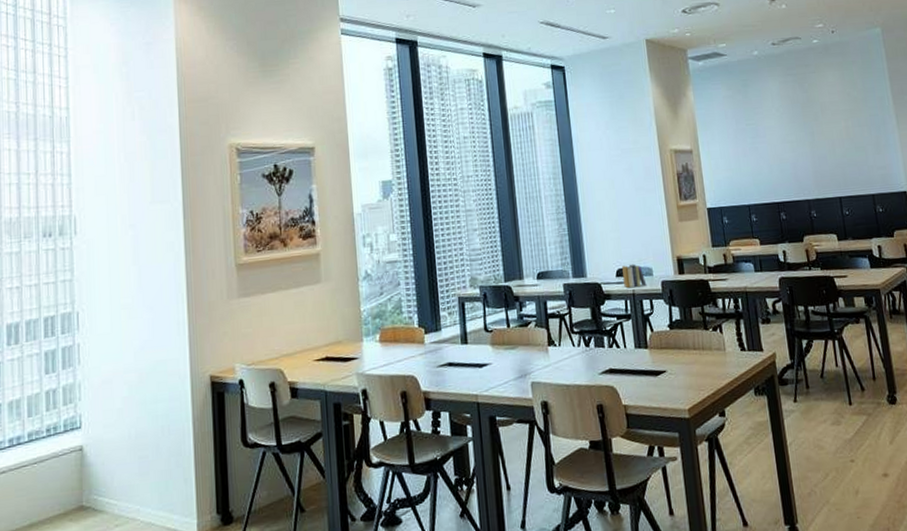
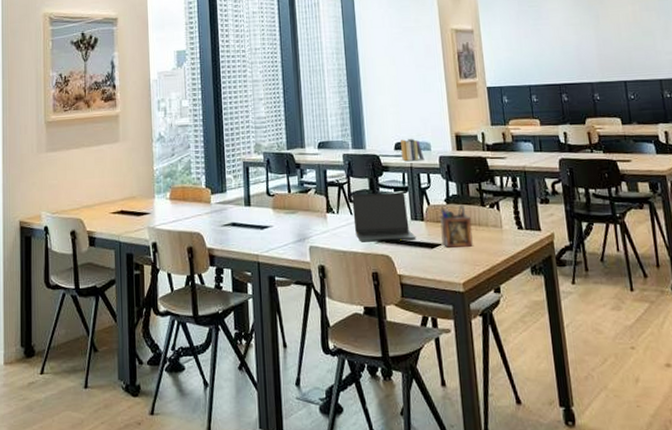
laptop: none [574,320,641,374] -> present [352,192,416,242]
desk organizer: none [663,329,697,374] -> present [440,205,473,248]

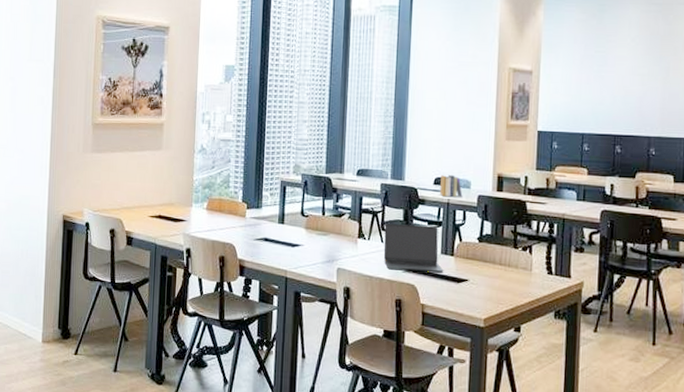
desk organizer: present [440,205,473,248] -> none [469,244,501,287]

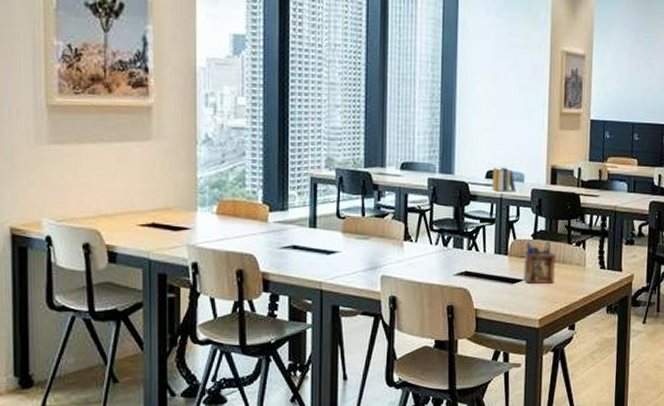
laptop: present [383,223,444,273] -> none [433,223,498,274]
desk organizer: none [469,244,501,287] -> present [524,241,555,285]

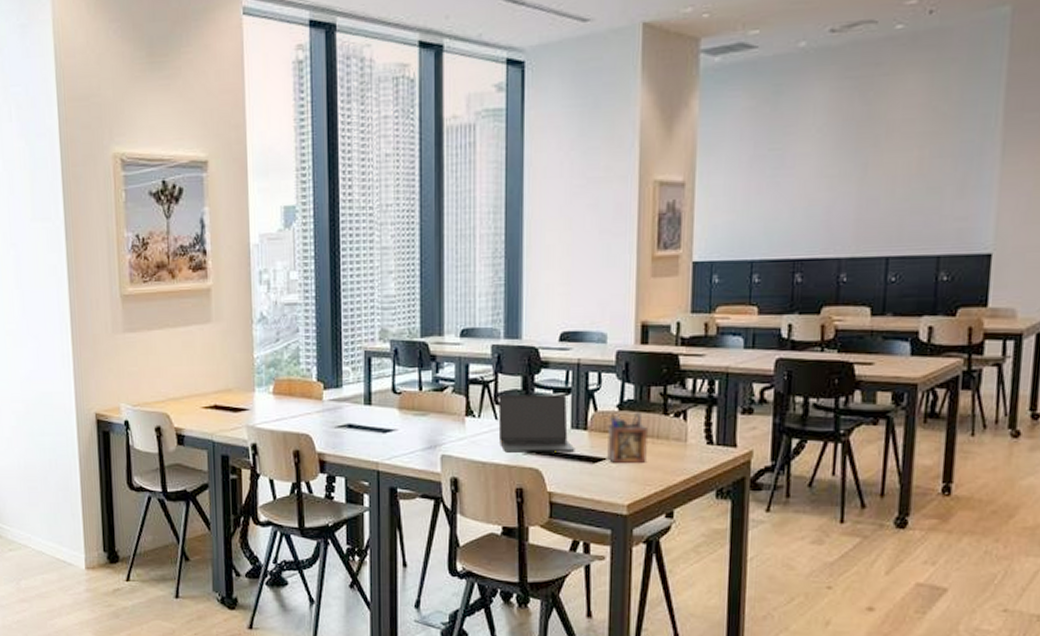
laptop: none [433,223,498,274] -> present [498,394,575,453]
books: present [492,167,516,191] -> none [568,327,597,355]

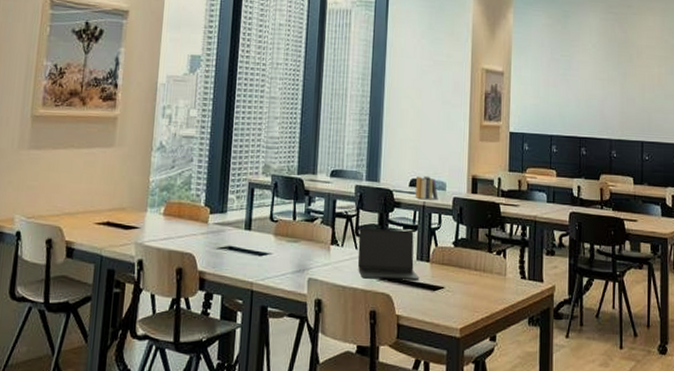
books: none [568,327,597,355] -> present [416,176,438,199]
desk organizer: present [607,412,647,464] -> none [445,249,476,294]

